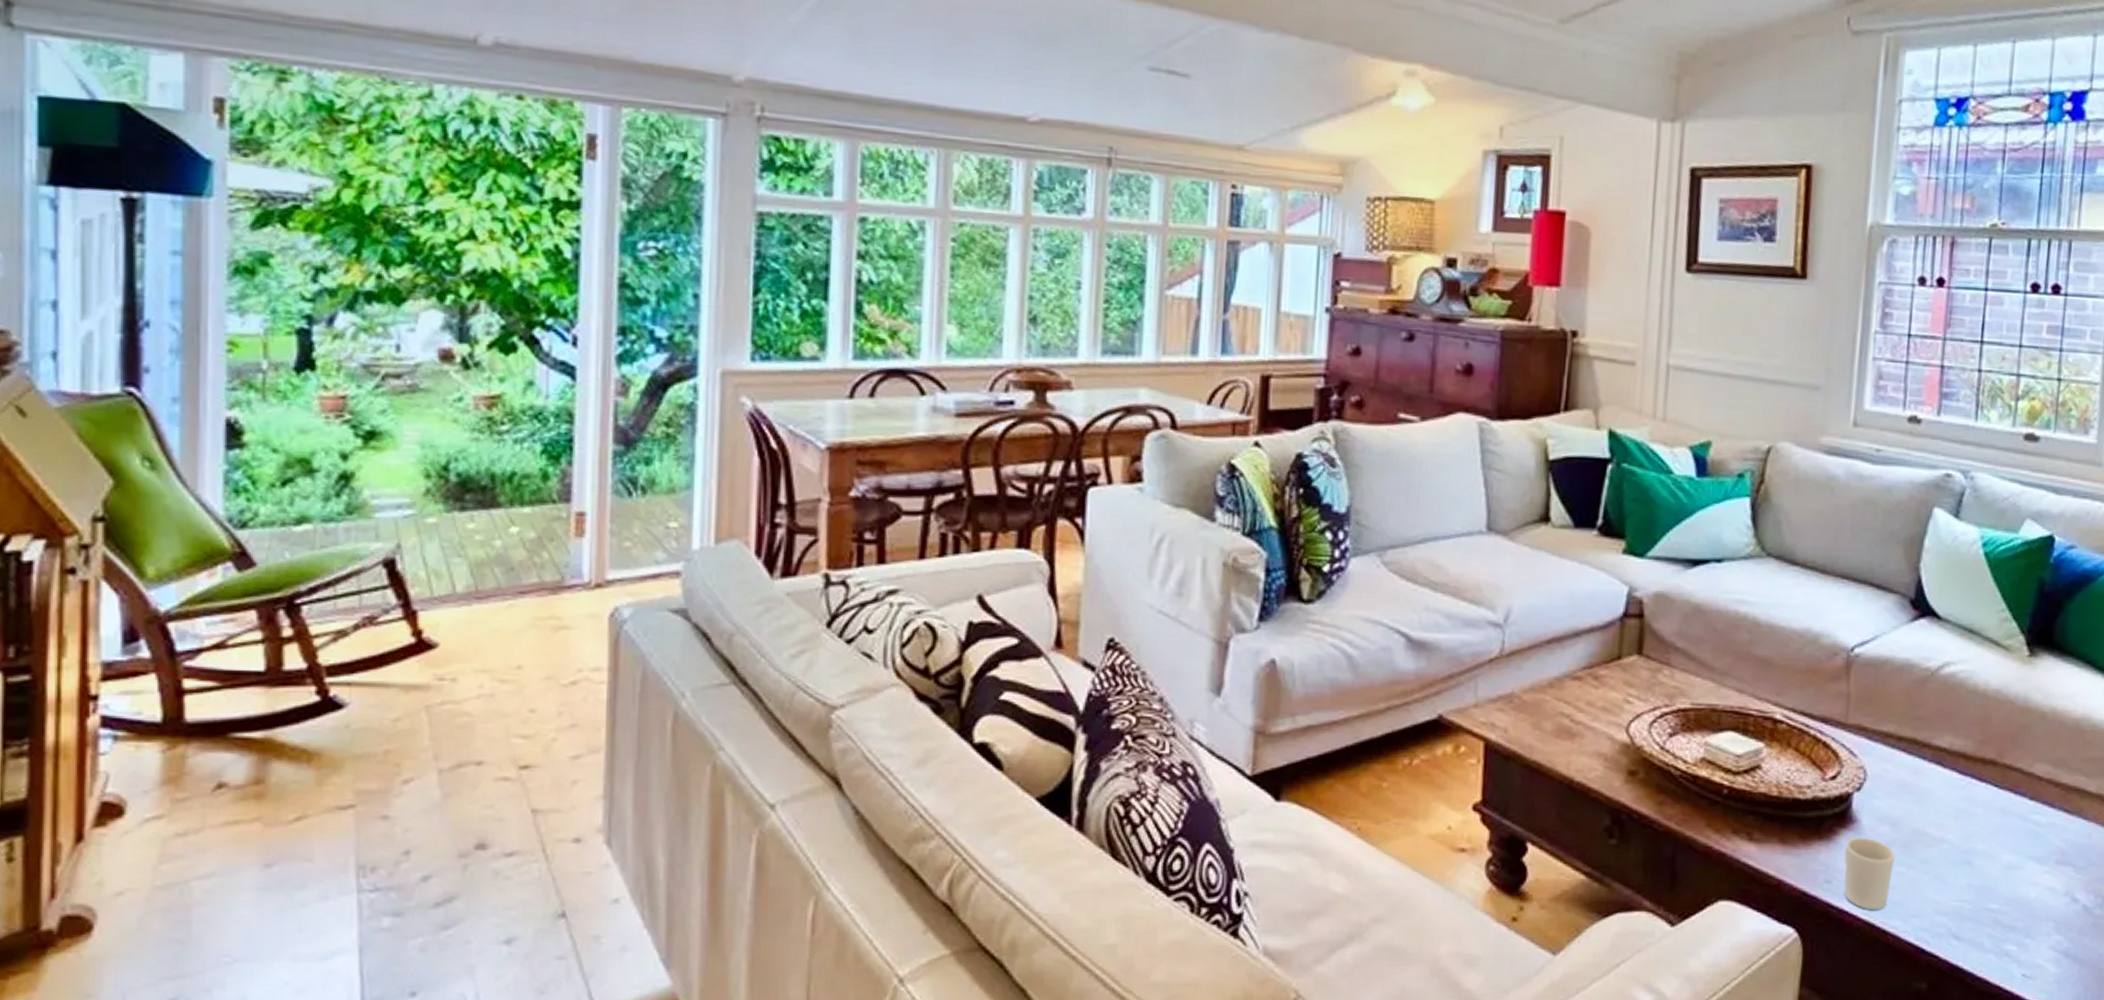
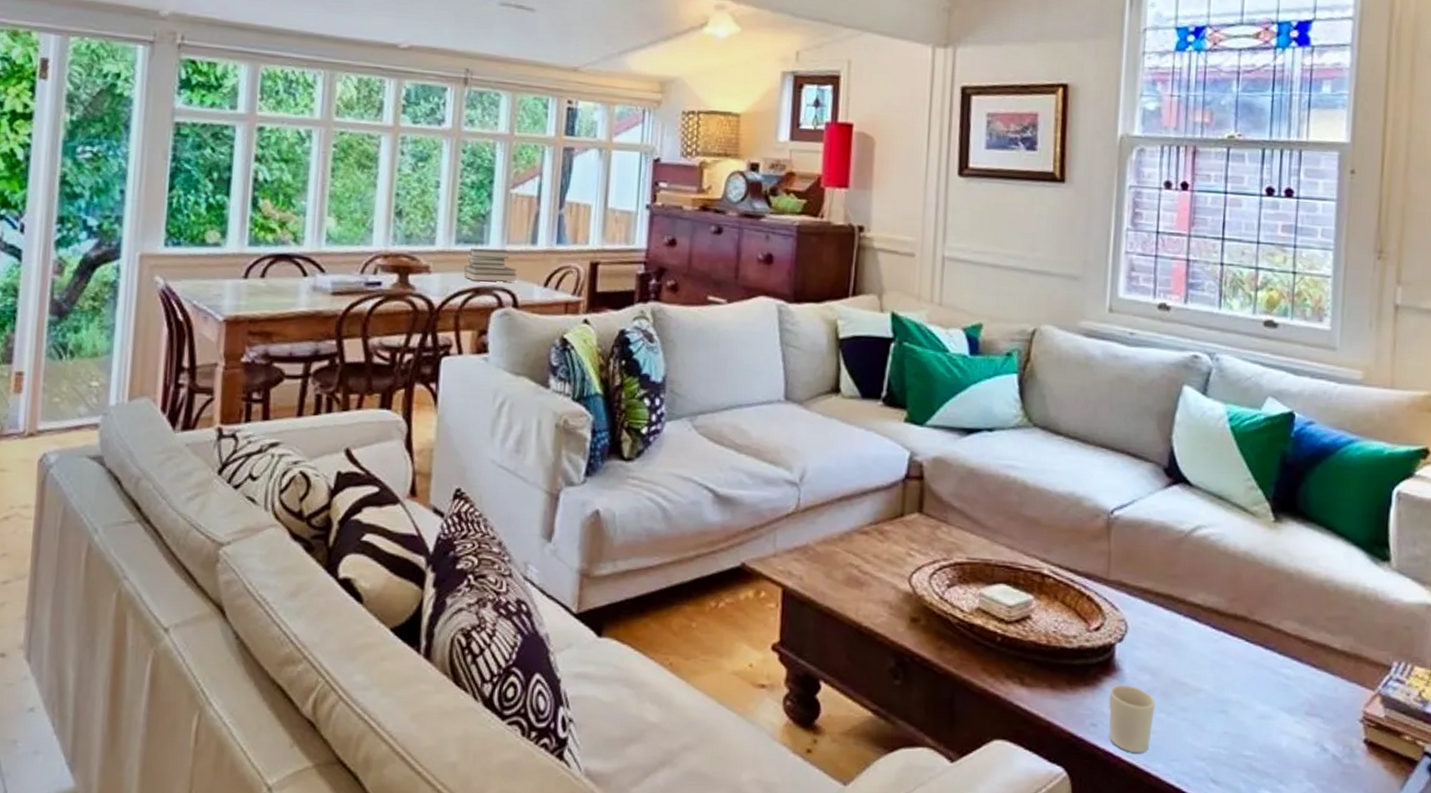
books: none [1112,360,1176,400] -> present [464,248,518,282]

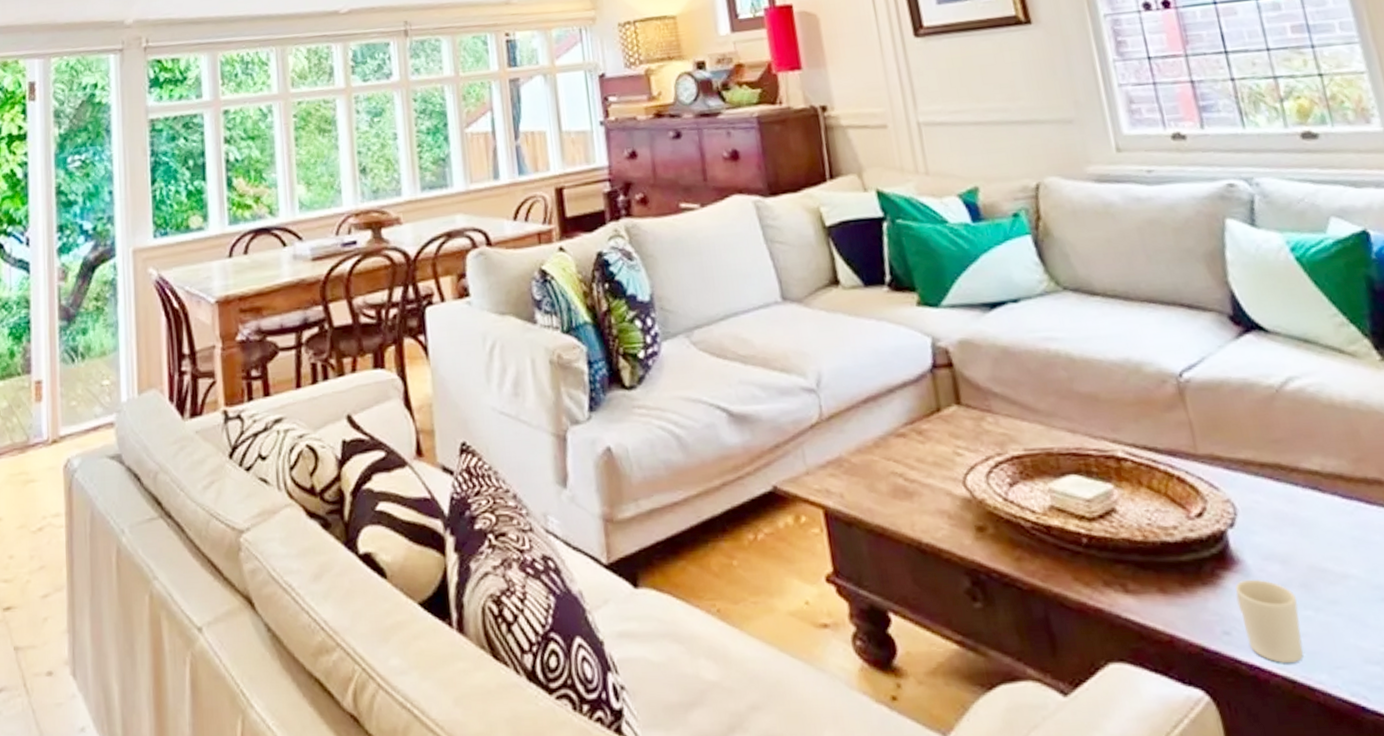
books: present [464,248,518,282] -> none [433,189,486,226]

